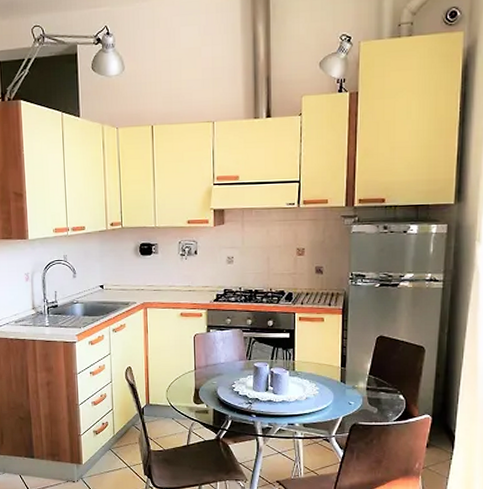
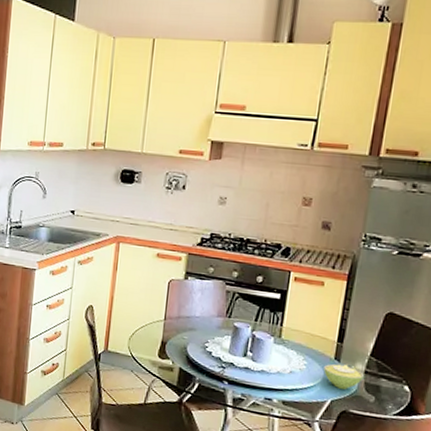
sugar bowl: none [333,384,366,406] -> present [323,364,364,390]

